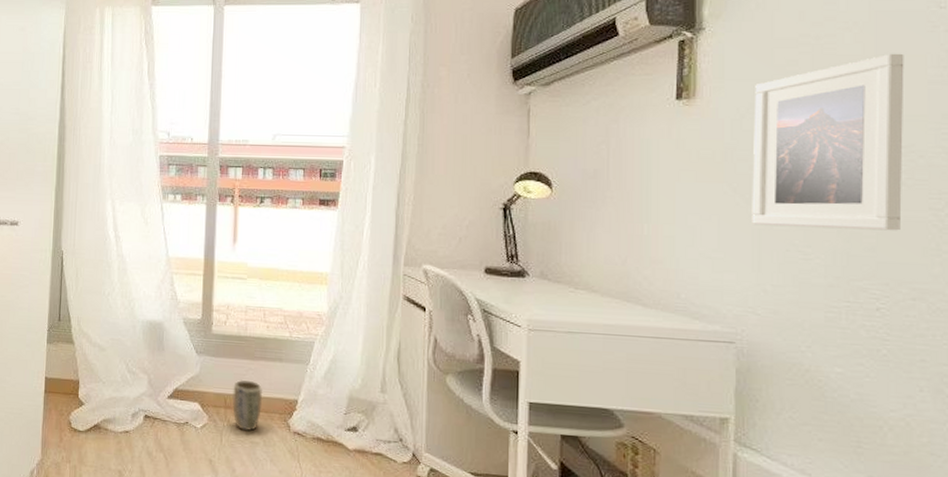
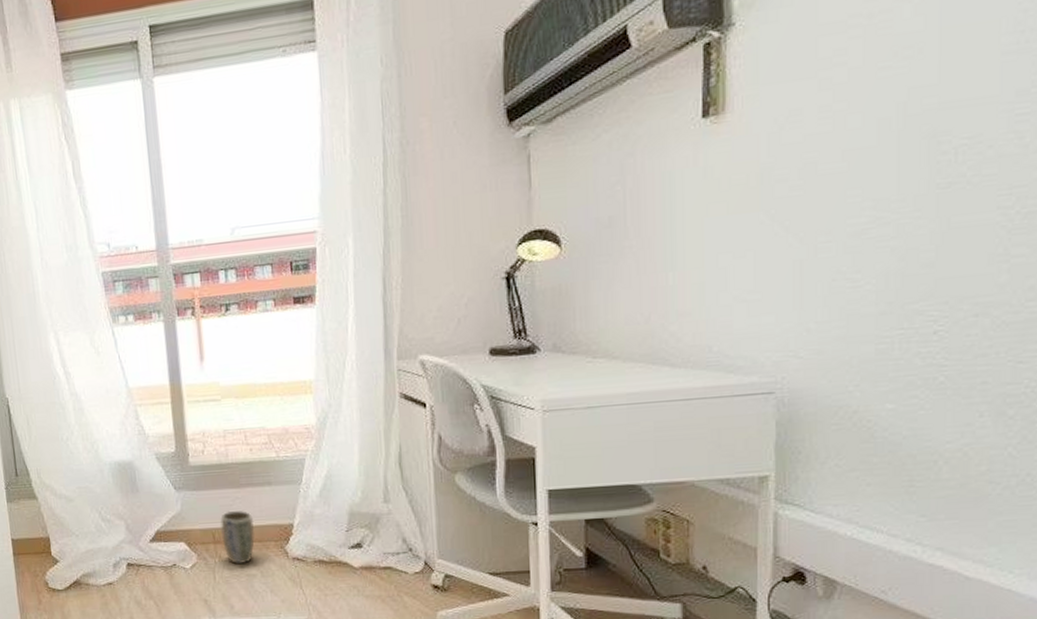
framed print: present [752,53,904,231] -> none [792,21,974,256]

